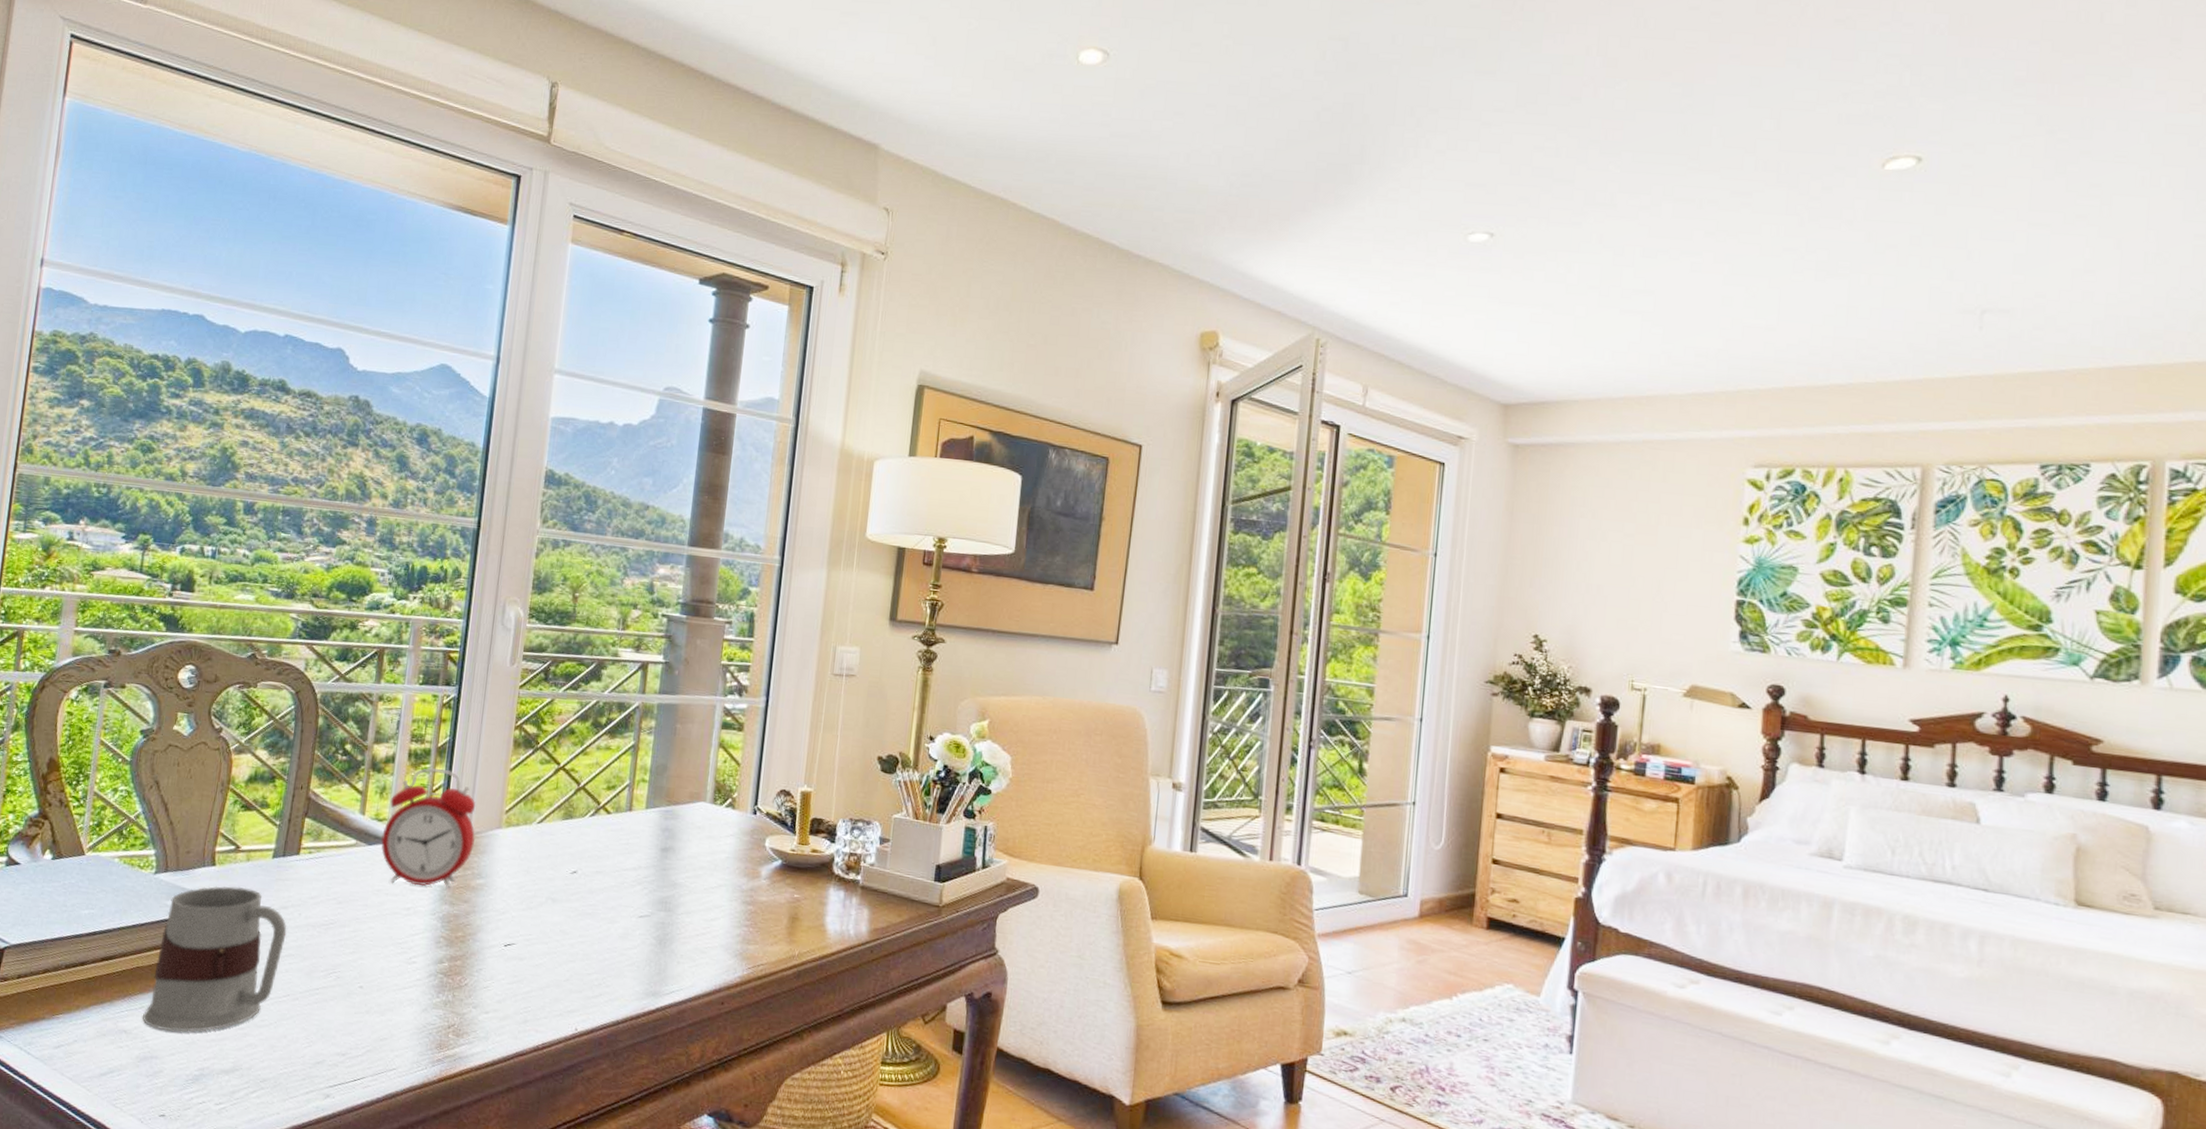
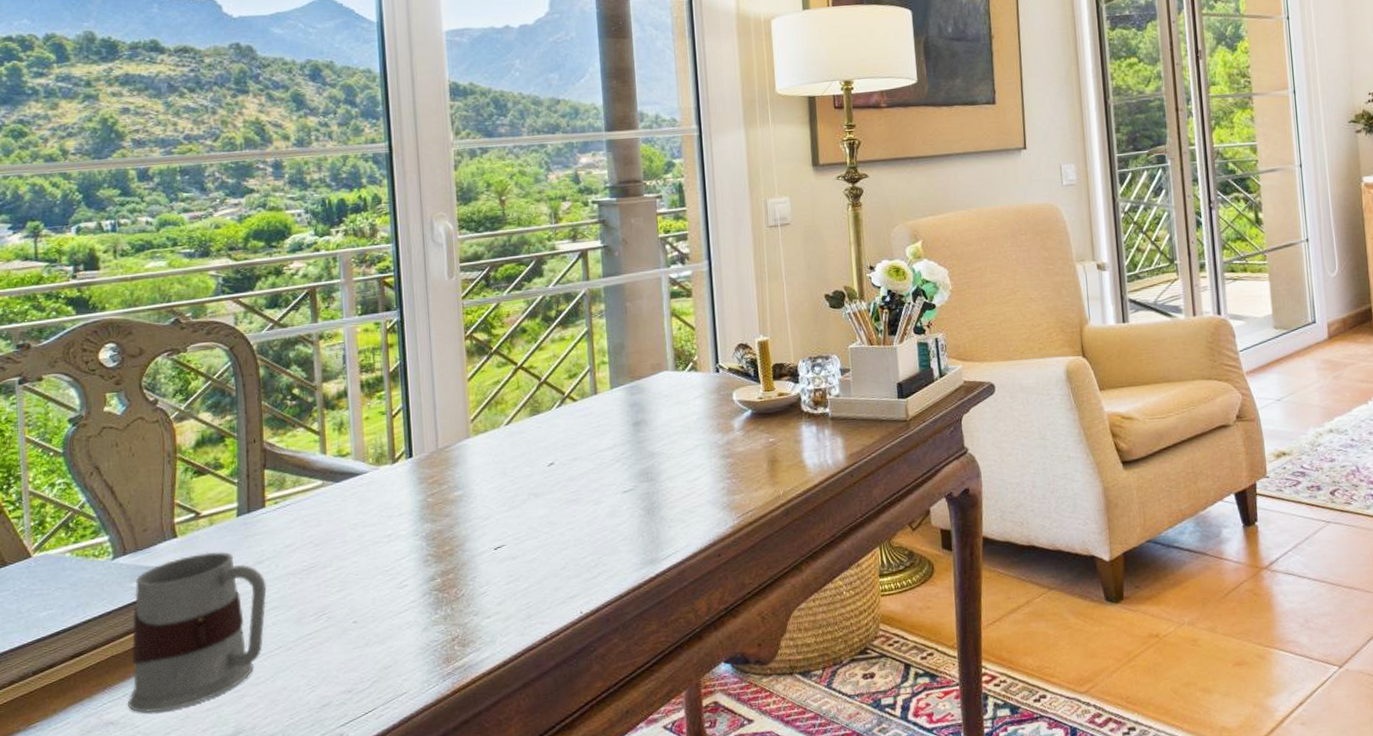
alarm clock: present [381,767,476,888] -> none [348,392,446,515]

